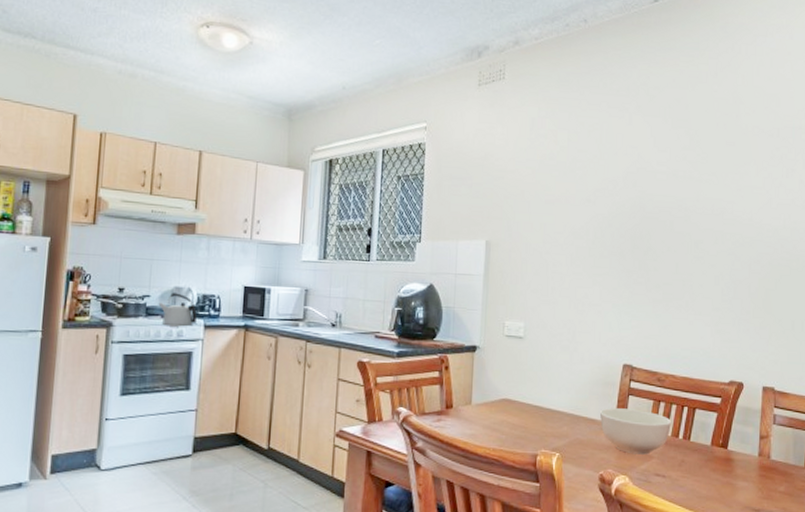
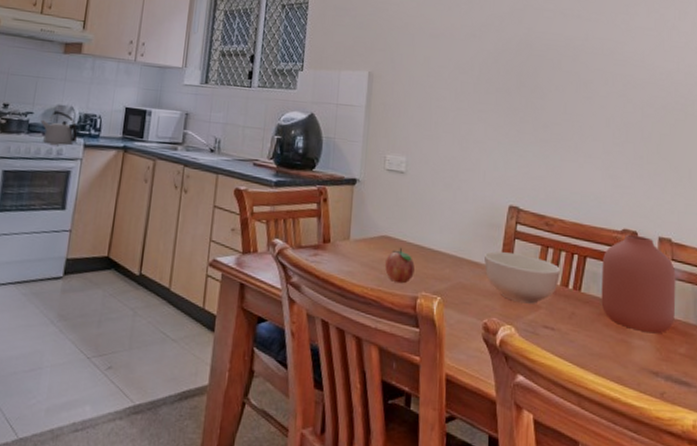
fruit: none [505,409,534,443] -> present [384,247,415,284]
vase: none [709,385,778,475] -> present [601,234,676,334]

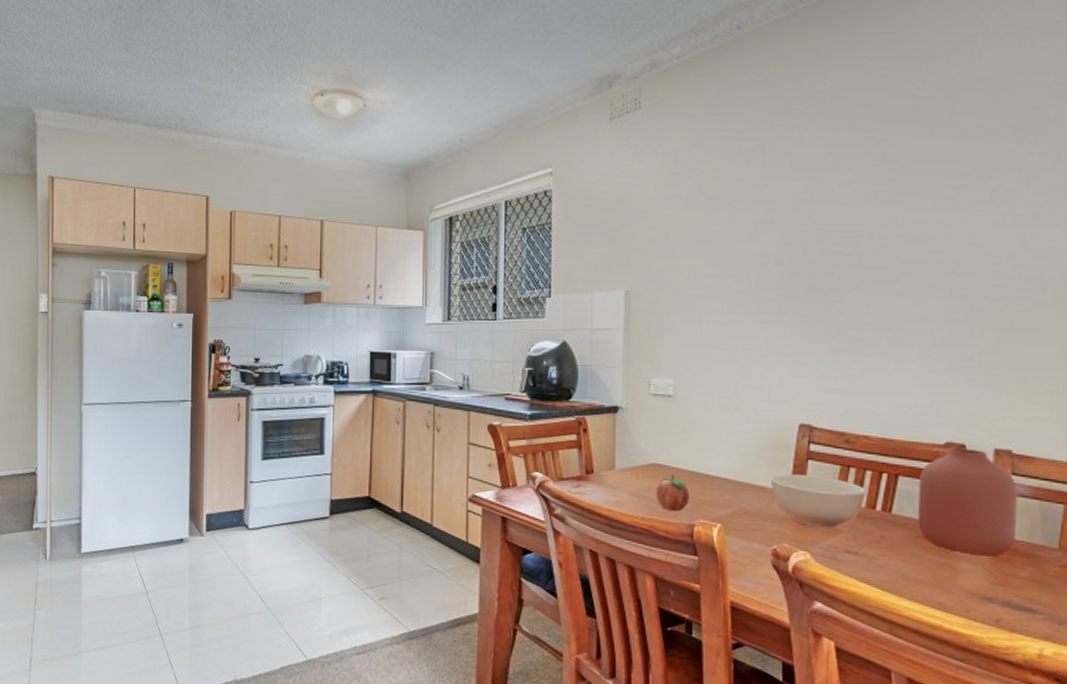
kettle: present [40,110,78,146] -> none [291,361,327,395]

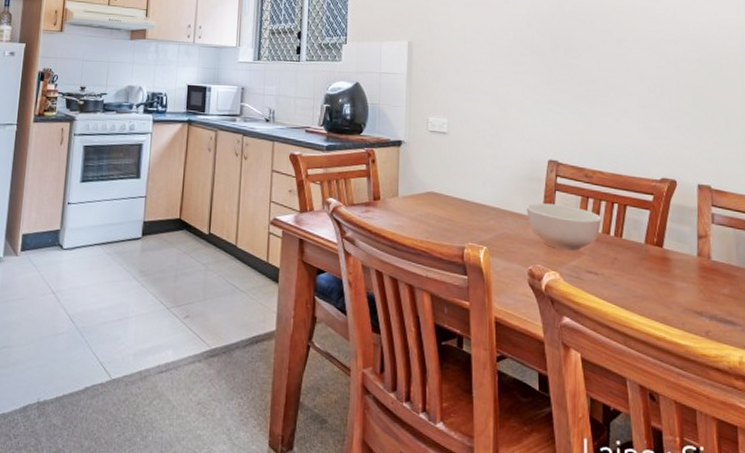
fruit: present [655,474,689,512] -> none [432,202,460,236]
vase: present [918,447,1018,557] -> none [642,182,718,276]

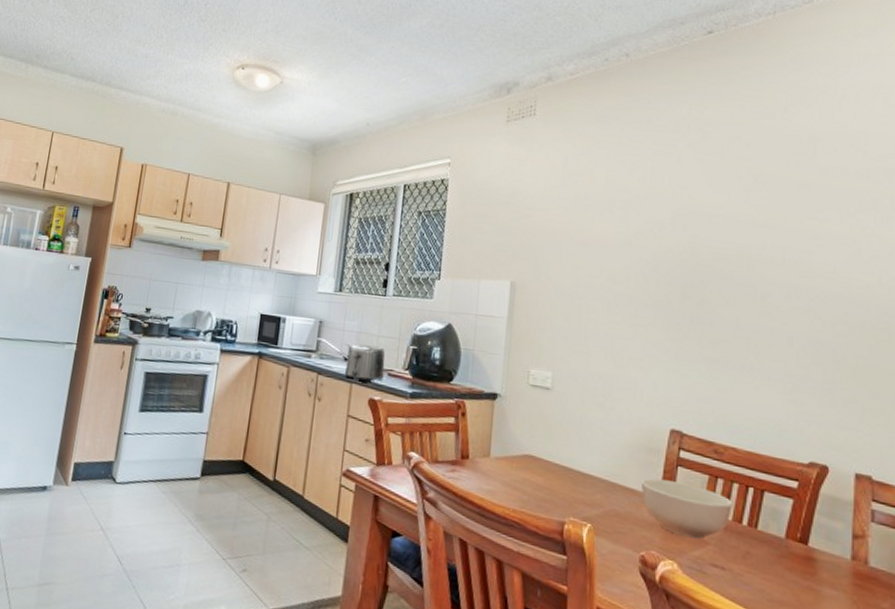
toaster: none [266,106,302,140] -> present [344,344,385,383]

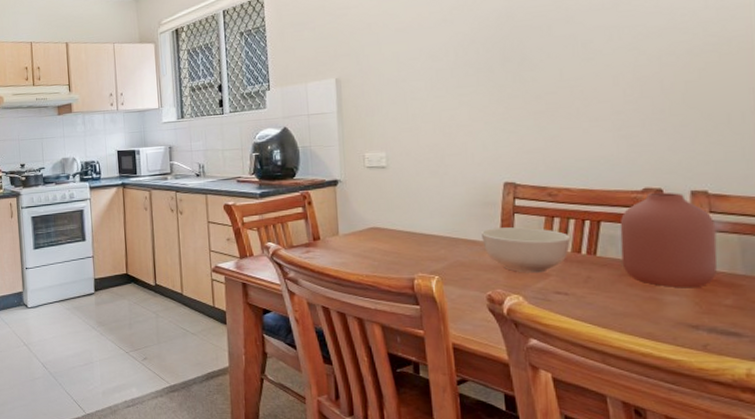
toaster: present [344,344,385,383] -> none [198,159,234,192]
vase: none [782,468,878,584] -> present [620,192,718,288]

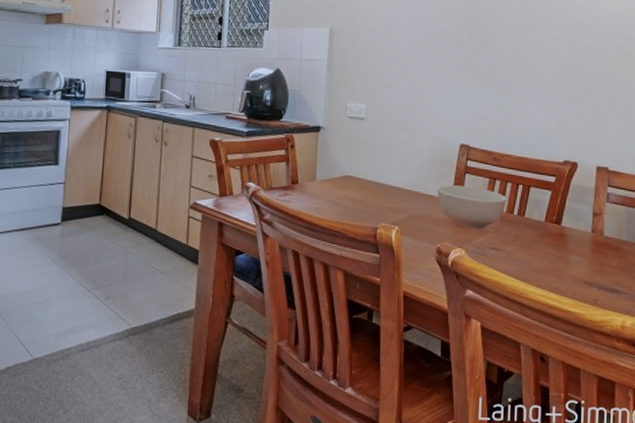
vase: present [620,192,718,288] -> none [543,165,611,250]

